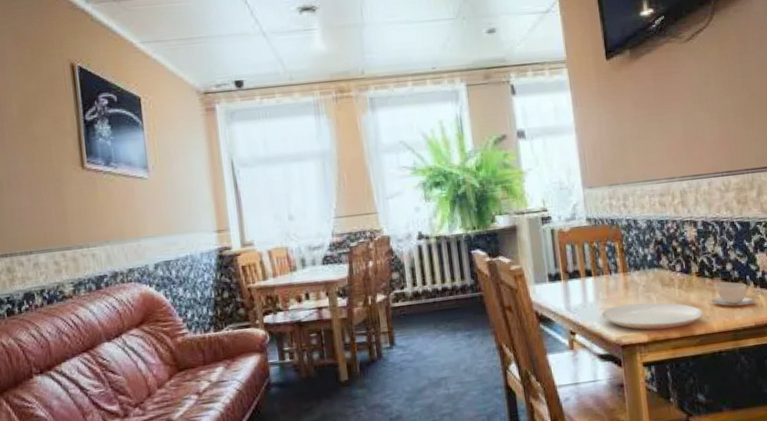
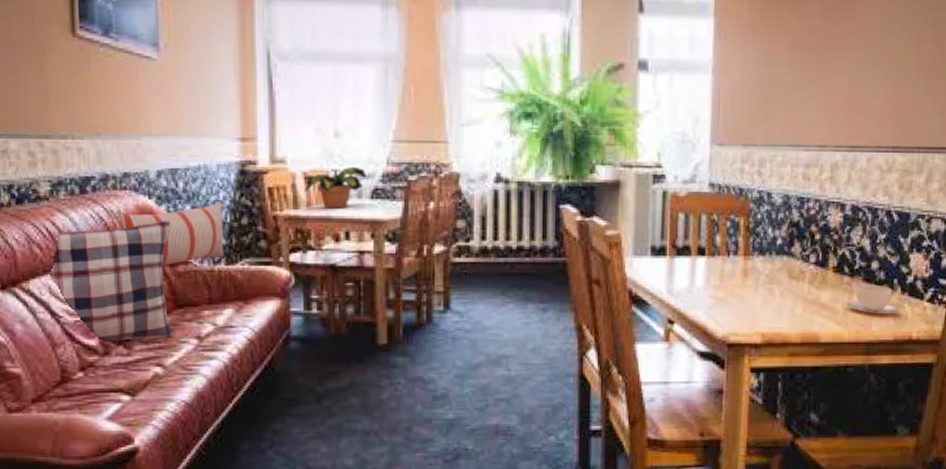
cushion: none [77,302,179,408] -> present [50,220,175,343]
pillow: none [124,281,213,339] -> present [115,200,224,266]
flower pot: none [268,241,317,278] -> present [303,166,366,210]
plate: present [602,302,704,330] -> none [710,295,835,331]

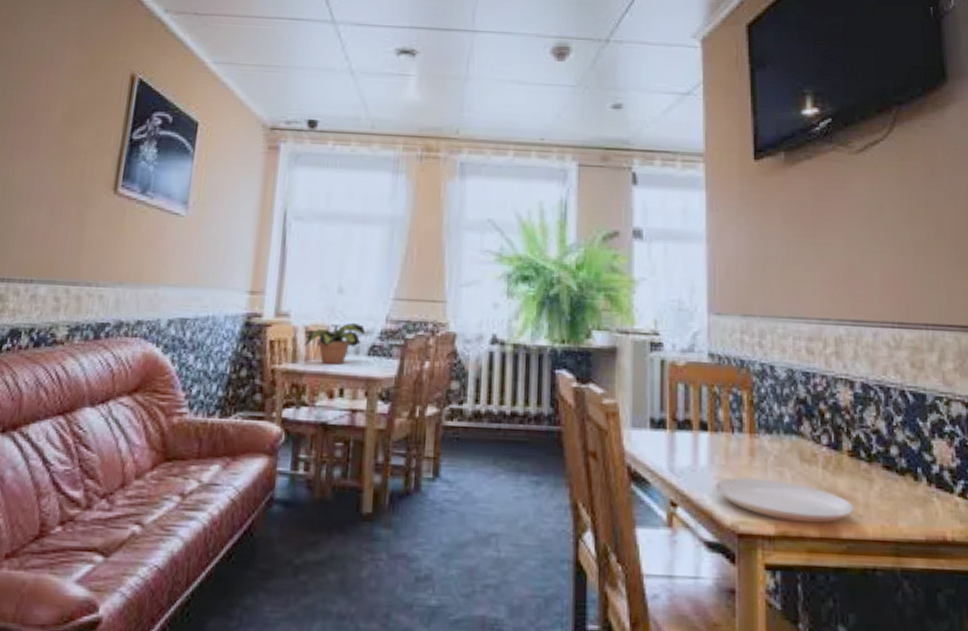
cushion: present [50,220,175,343] -> none [50,369,173,495]
pillow: present [115,200,224,266] -> none [120,351,225,416]
plate: none [710,295,835,331] -> present [715,477,855,523]
teacup: present [846,284,900,315] -> none [866,472,928,509]

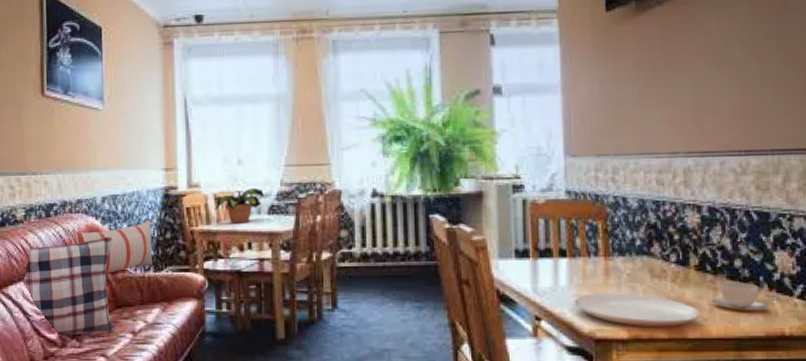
cushion: none [50,369,173,495] -> present [23,236,115,337]
pillow: none [120,351,225,416] -> present [71,219,153,274]
teacup: none [866,472,928,509] -> present [711,282,768,311]

